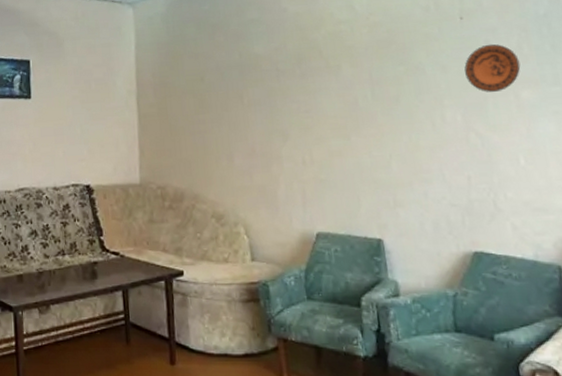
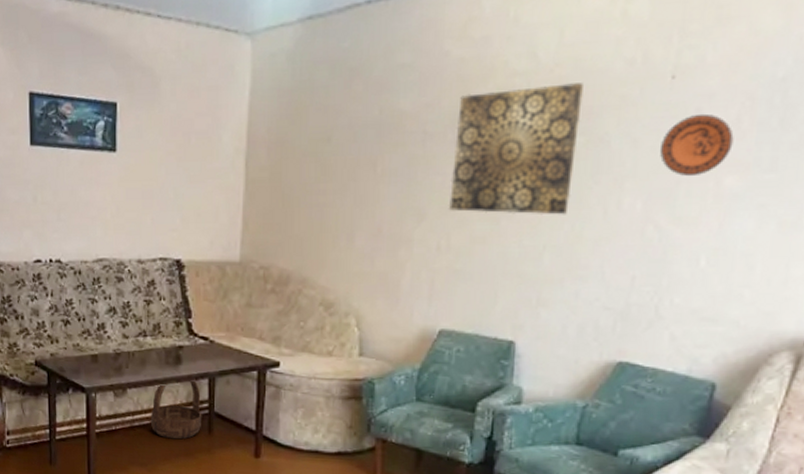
basket: none [72,292,120,352] -> present [150,379,202,440]
wall art: none [301,26,404,131] -> present [449,83,583,215]

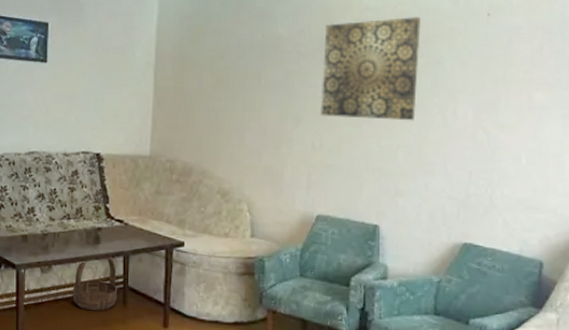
decorative plate: present [660,113,734,176] -> none [484,43,539,91]

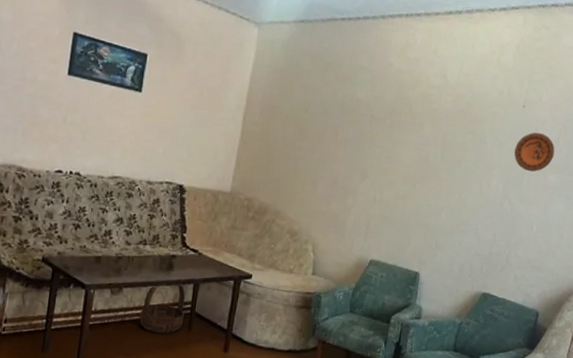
wall art: present [321,17,421,121] -> none [384,94,473,187]
decorative plate: none [484,43,539,91] -> present [514,132,555,172]

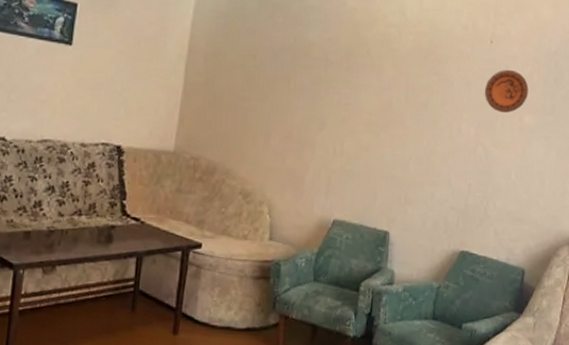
basket: present [139,283,186,334] -> none [75,257,128,317]

